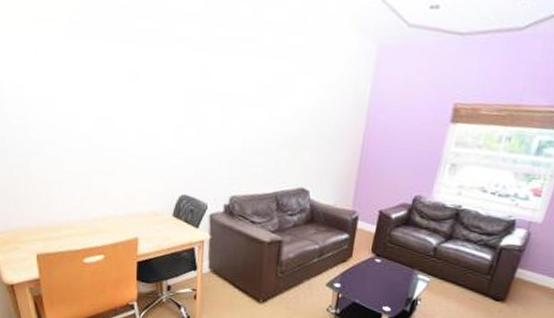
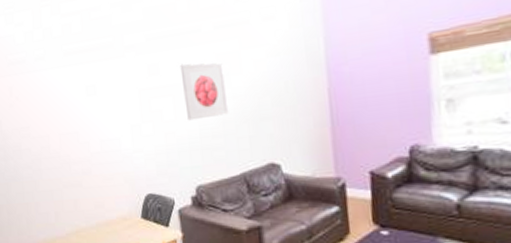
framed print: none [232,73,276,135] -> present [180,62,229,121]

